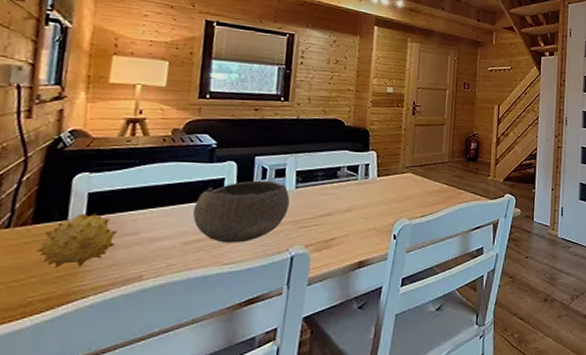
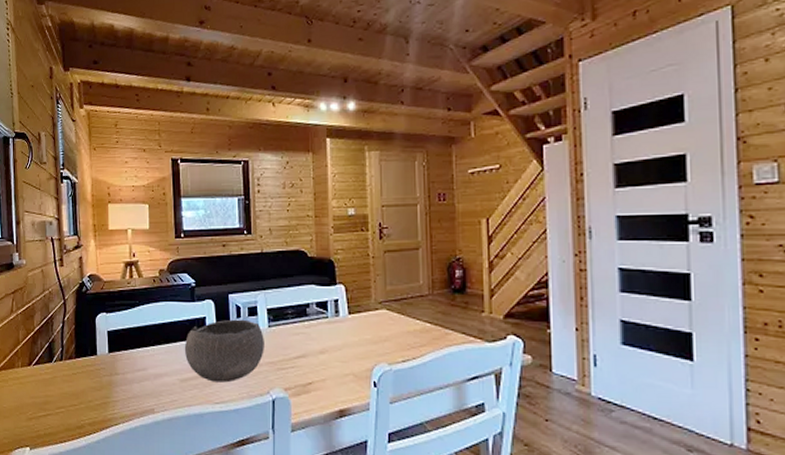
fruit: present [35,214,119,267] -> none [80,350,132,397]

